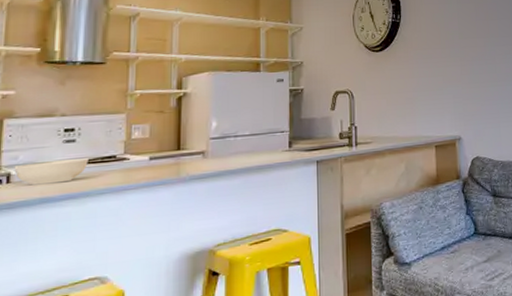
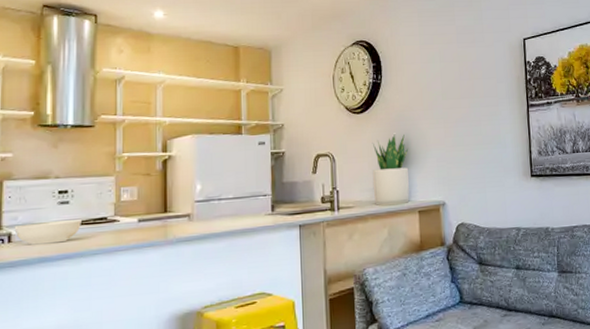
planter: none [390,71,427,142] -> present [372,134,410,206]

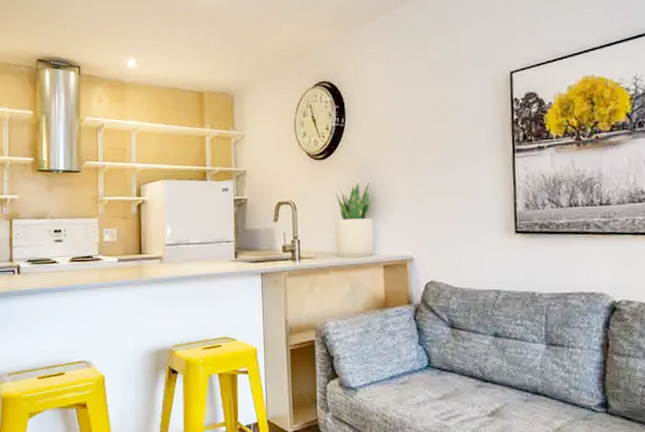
bowl: present [14,220,81,245] -> none [22,257,72,277]

